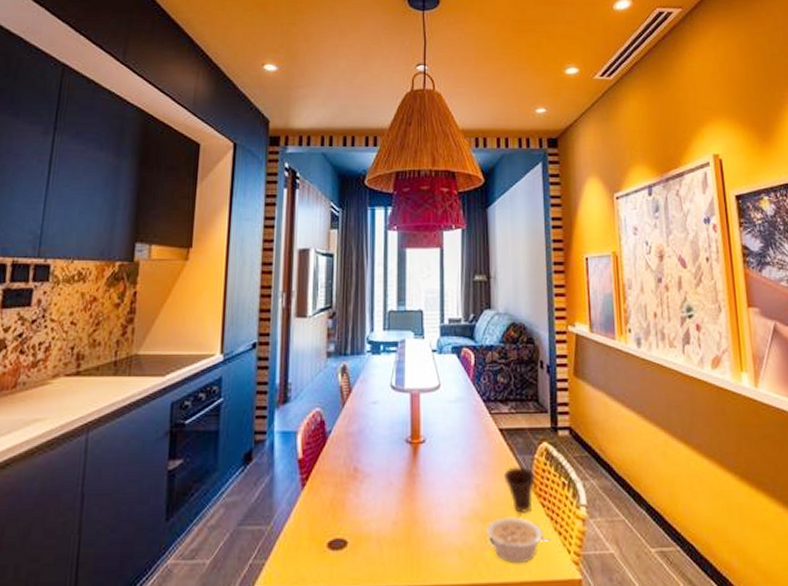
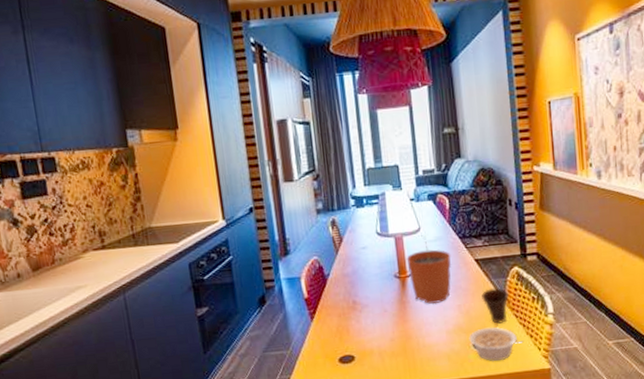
plant pot: none [421,394,473,481] -> present [406,235,452,305]

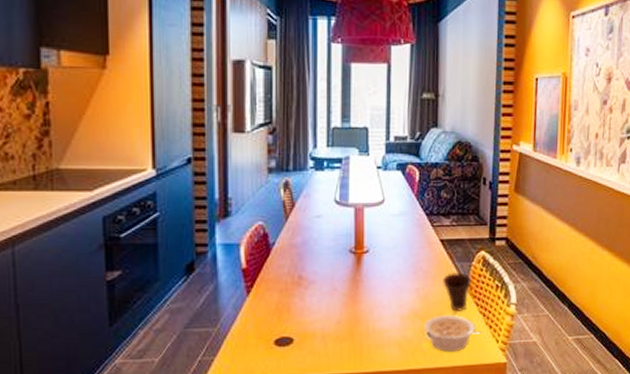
plant pot: present [406,235,452,305] -> none [365,208,415,286]

